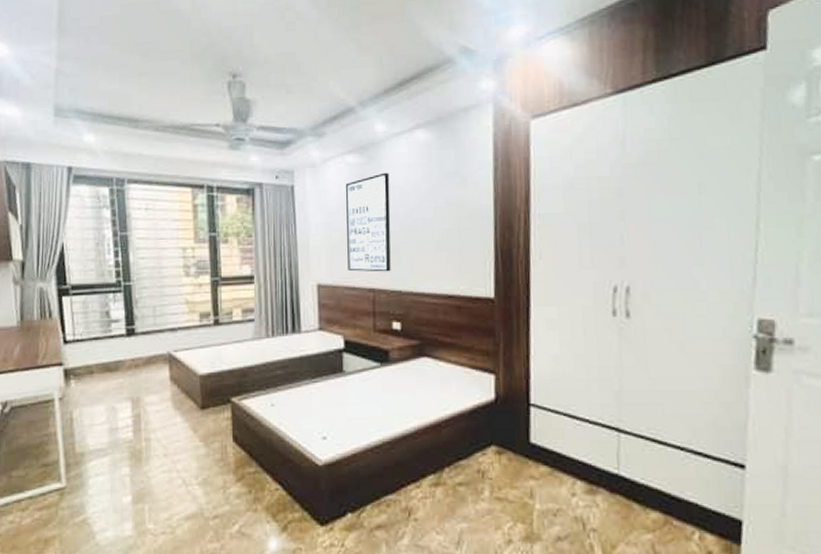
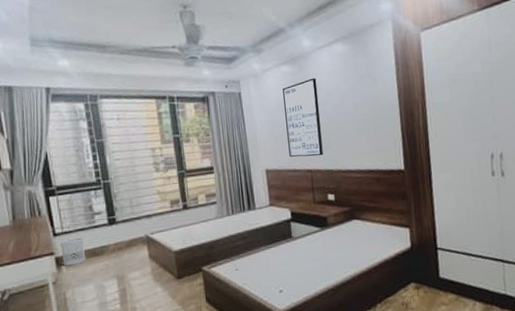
wastebasket: none [70,348,98,381] -> present [59,237,86,266]

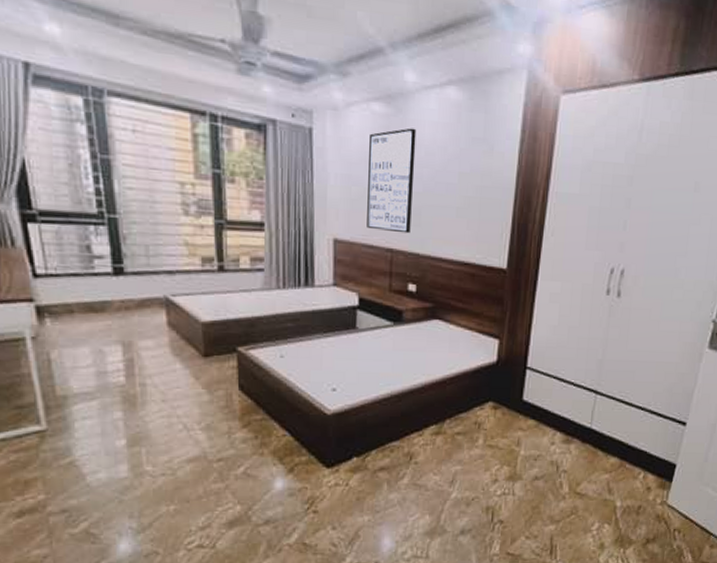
wastebasket: present [59,237,86,266] -> none [42,284,80,320]

